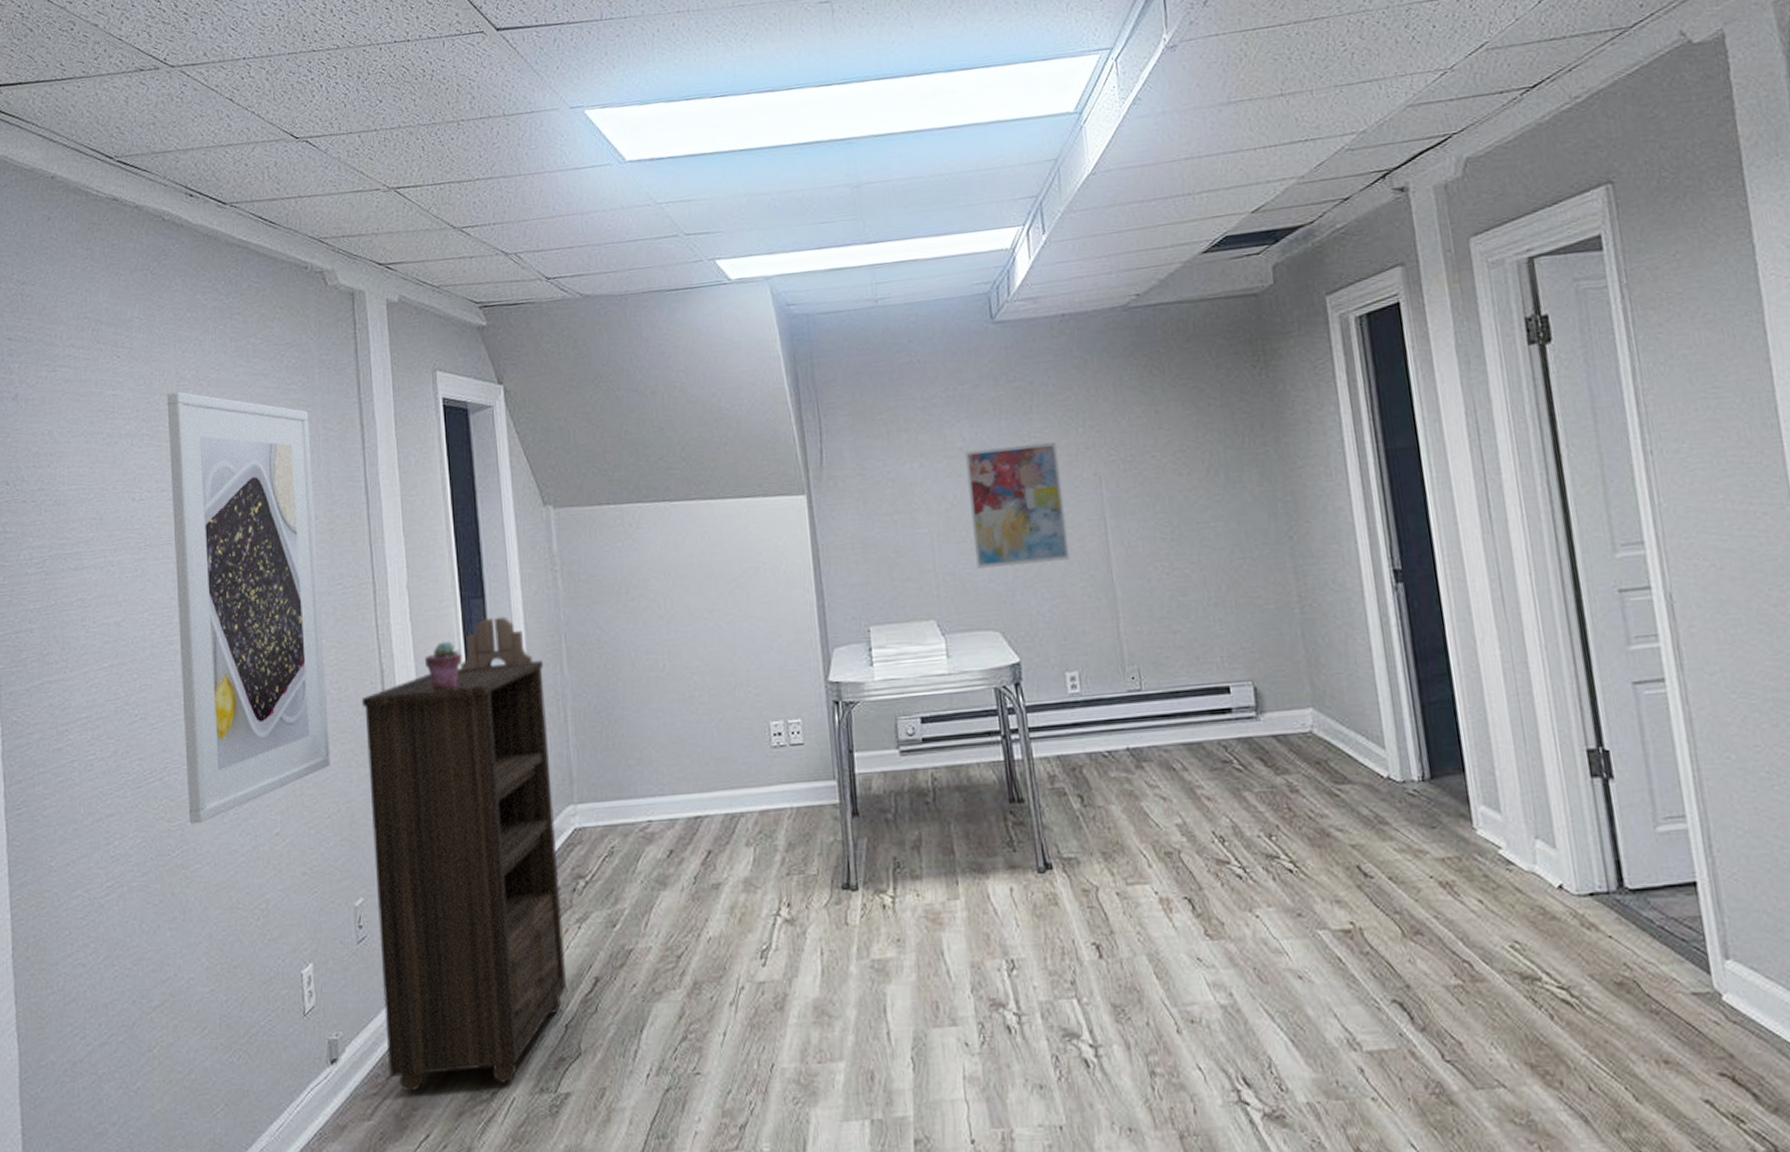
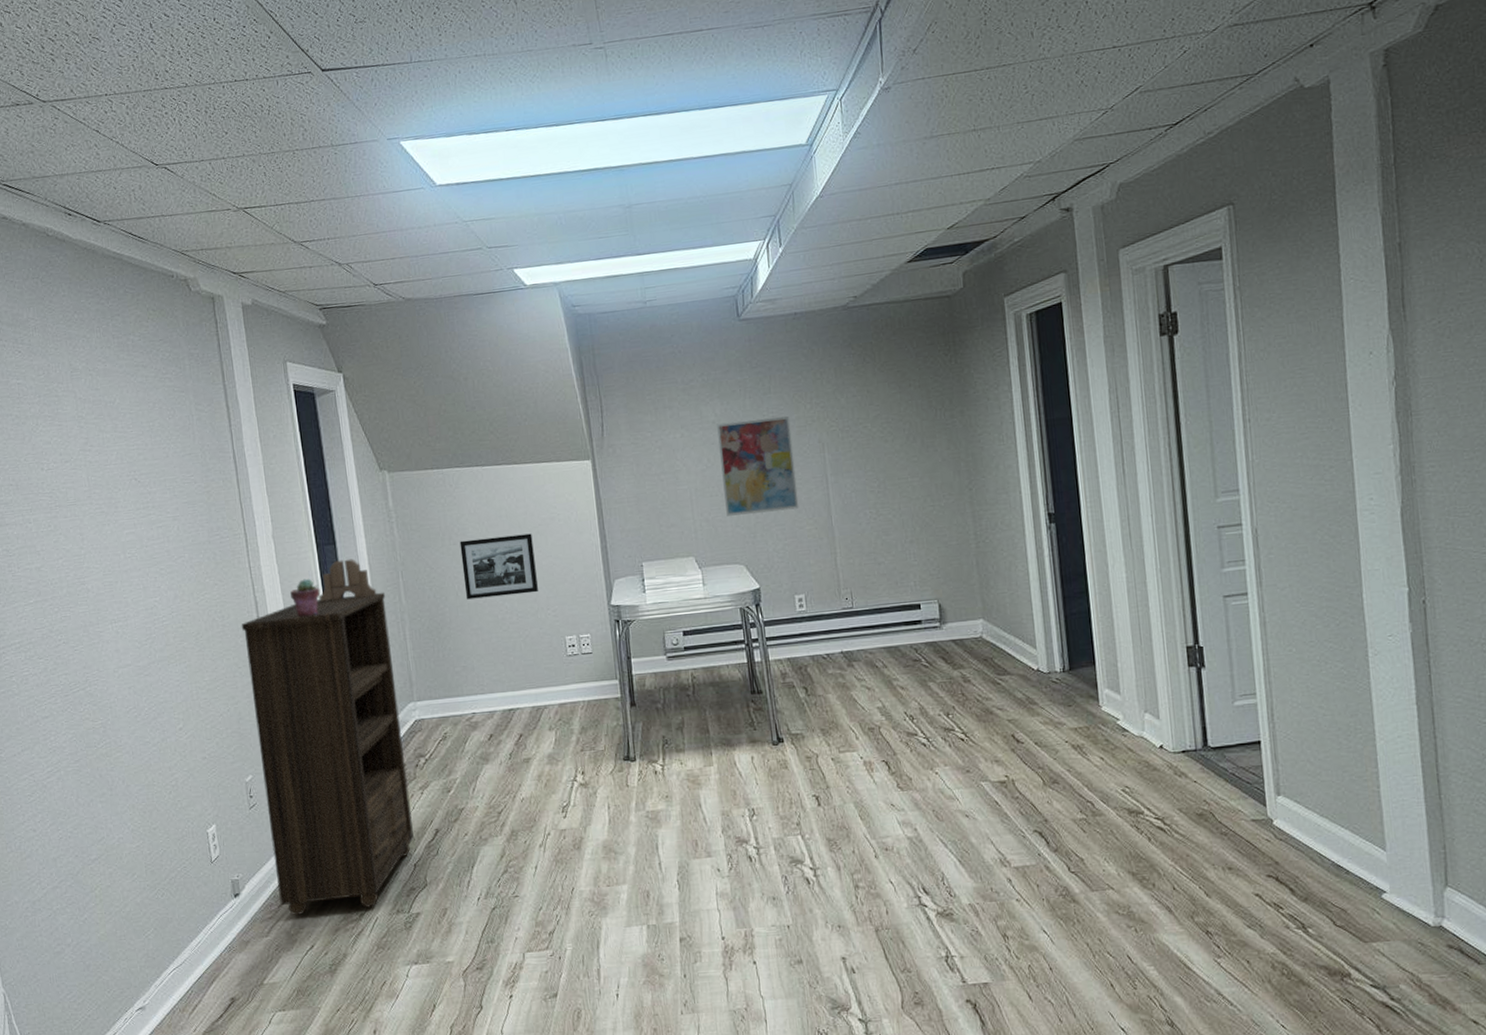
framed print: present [166,391,330,825] -> none [63,380,219,723]
picture frame: none [639,587,736,671] -> present [459,533,538,600]

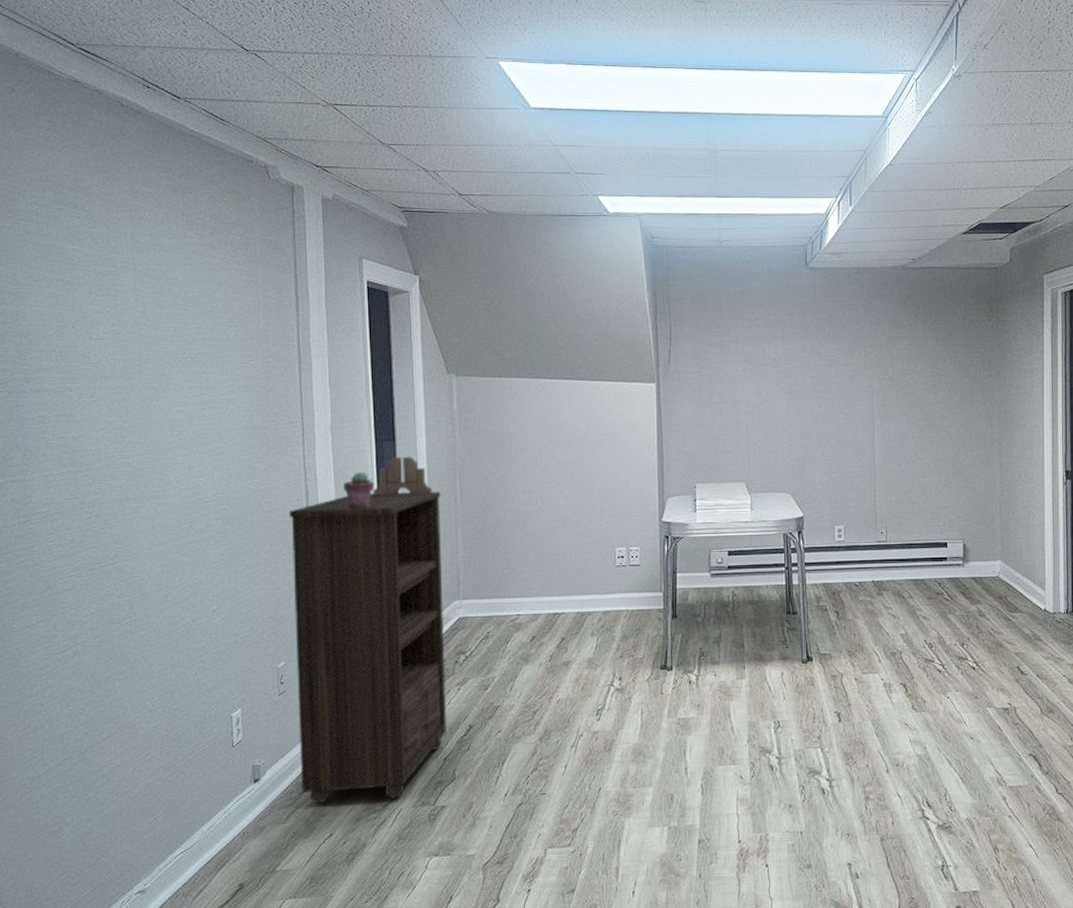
picture frame: present [459,533,538,600] -> none [520,447,593,505]
wall art: present [717,415,799,516] -> none [777,360,846,448]

